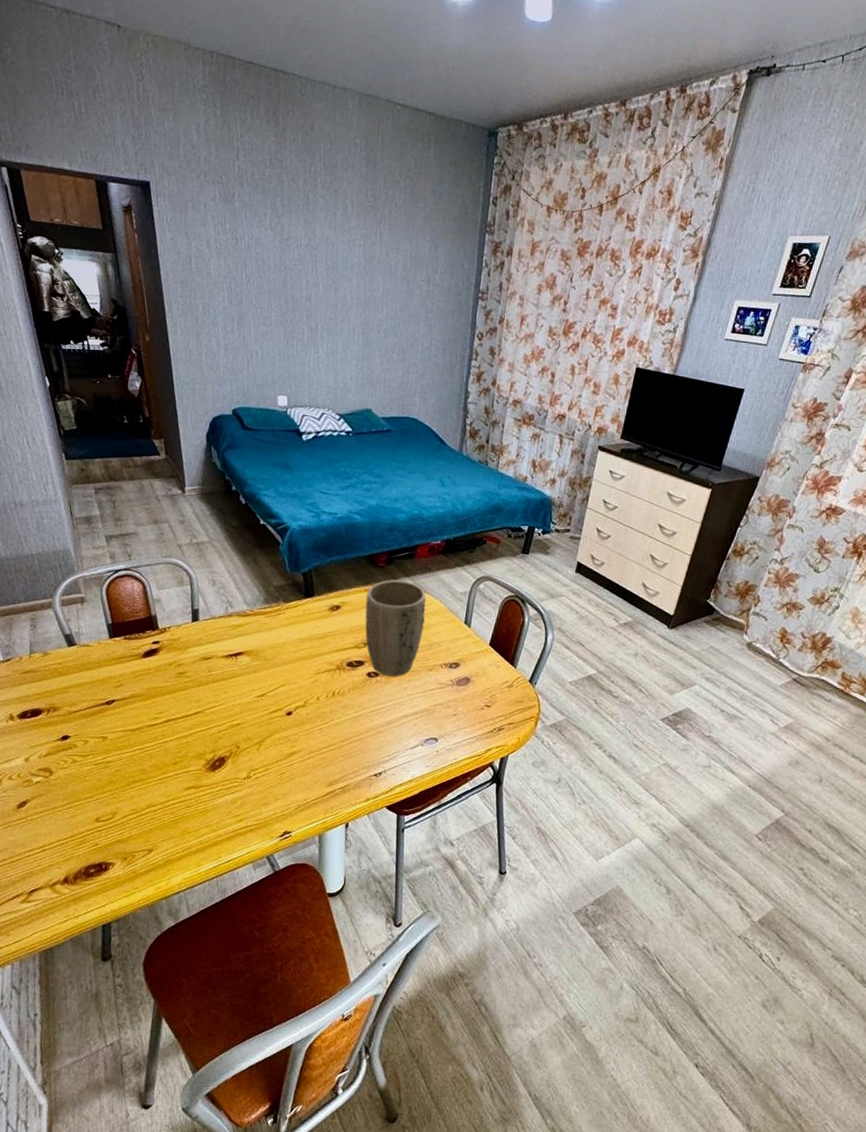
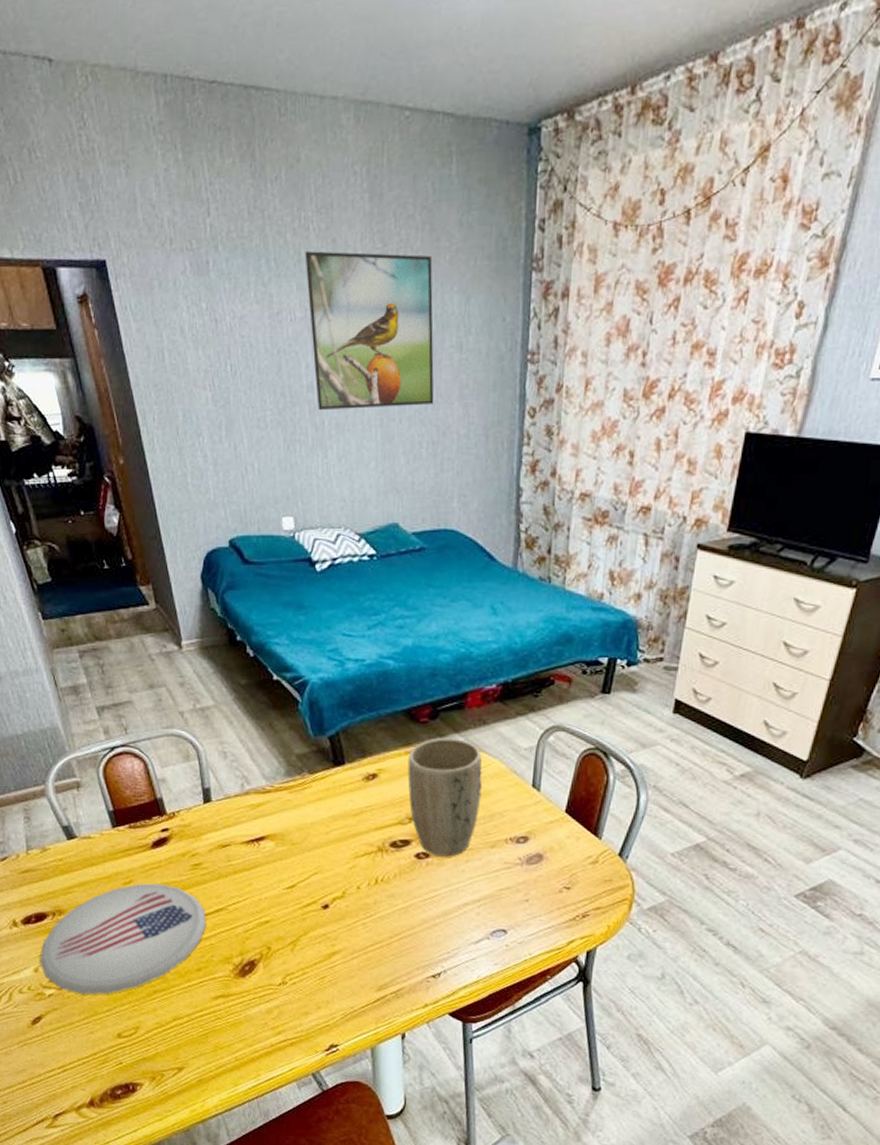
plate: none [31,687,185,783] -> present [40,883,206,995]
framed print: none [312,196,411,322] -> present [305,251,434,411]

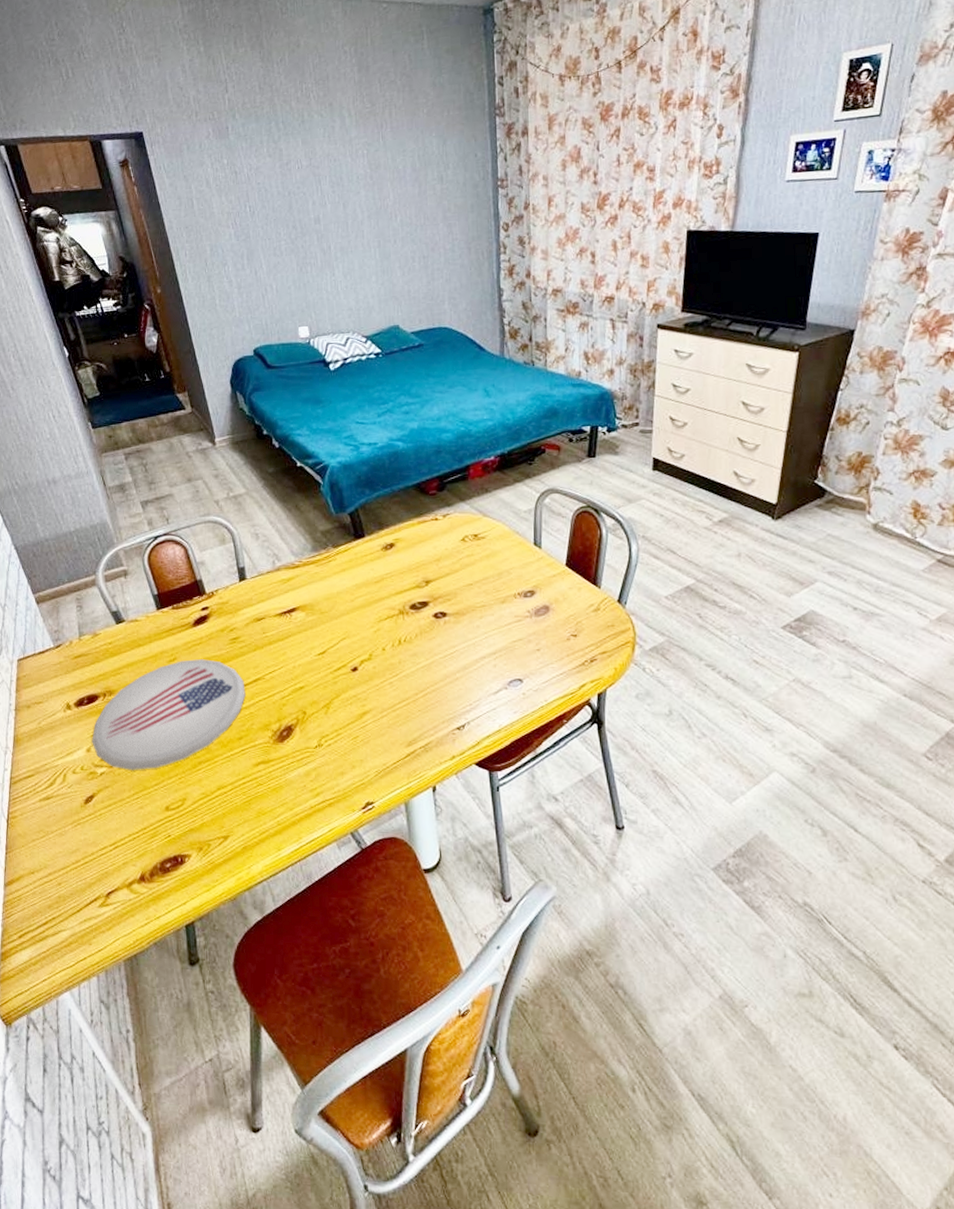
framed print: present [305,251,434,411] -> none [307,110,422,238]
plant pot: present [407,738,482,857] -> none [421,507,489,615]

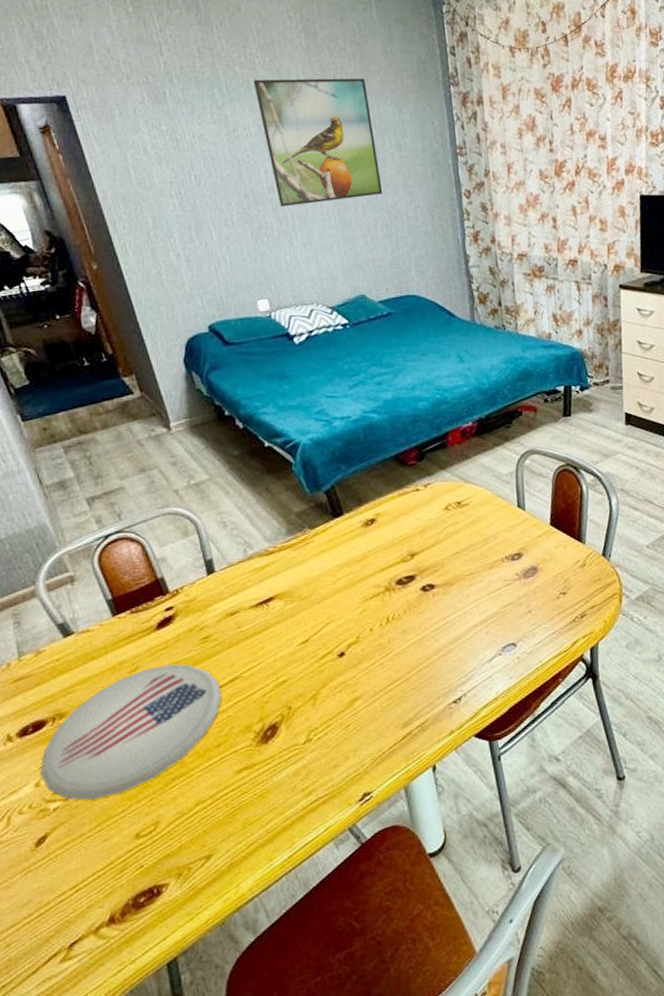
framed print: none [307,110,422,238] -> present [253,78,383,208]

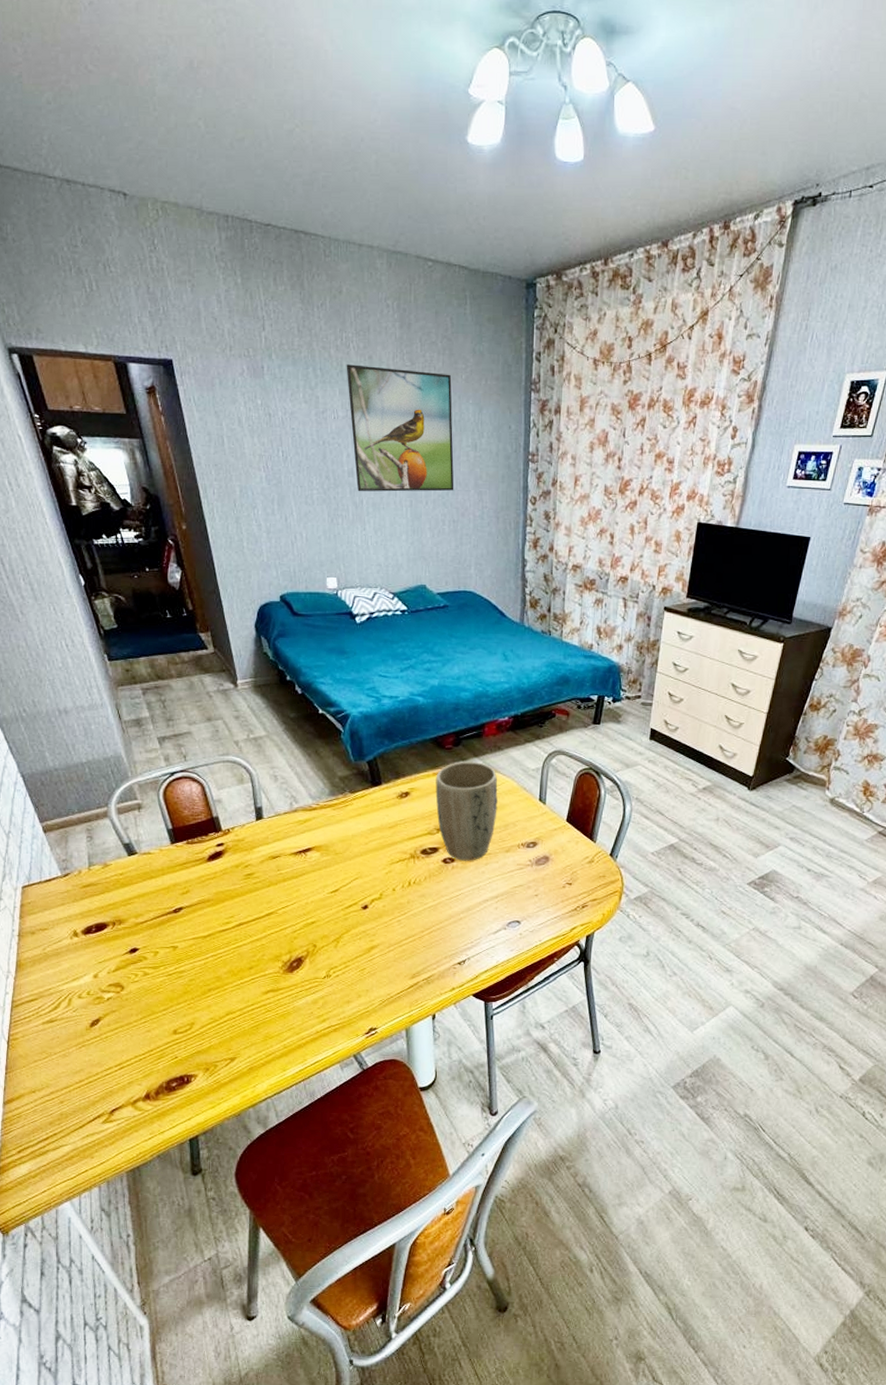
plate: present [41,664,222,800] -> none [99,893,258,996]
plant pot: none [402,475,474,586] -> present [435,762,498,861]

